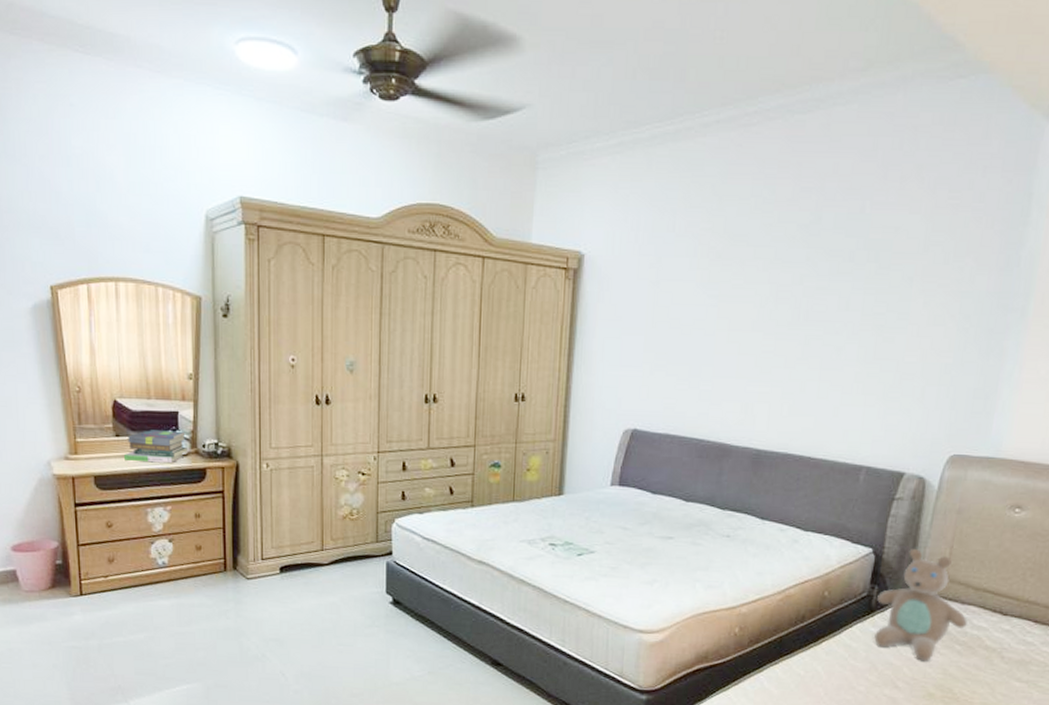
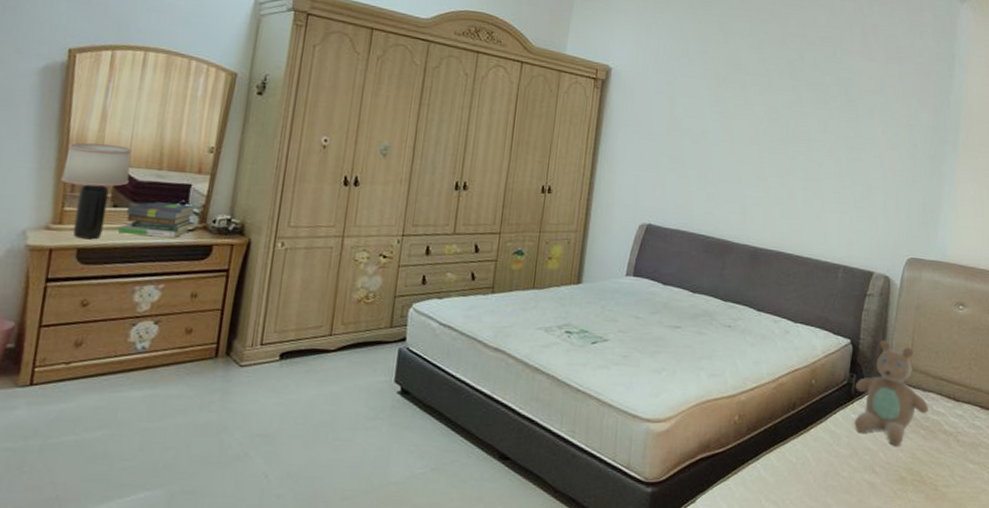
table lamp: none [68,376,126,467] -> present [60,142,132,240]

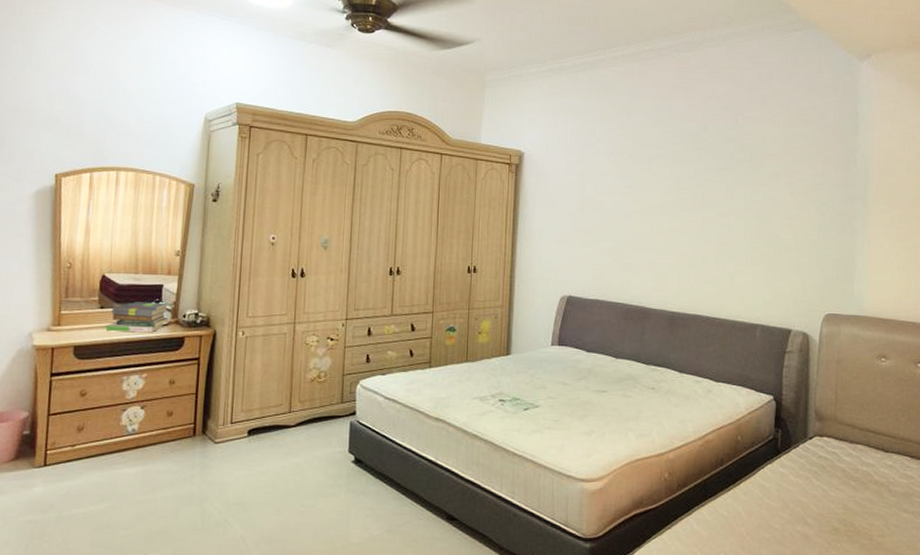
table lamp: present [60,142,132,240] -> none [56,253,113,338]
teddy bear: present [854,340,929,446] -> none [781,395,857,498]

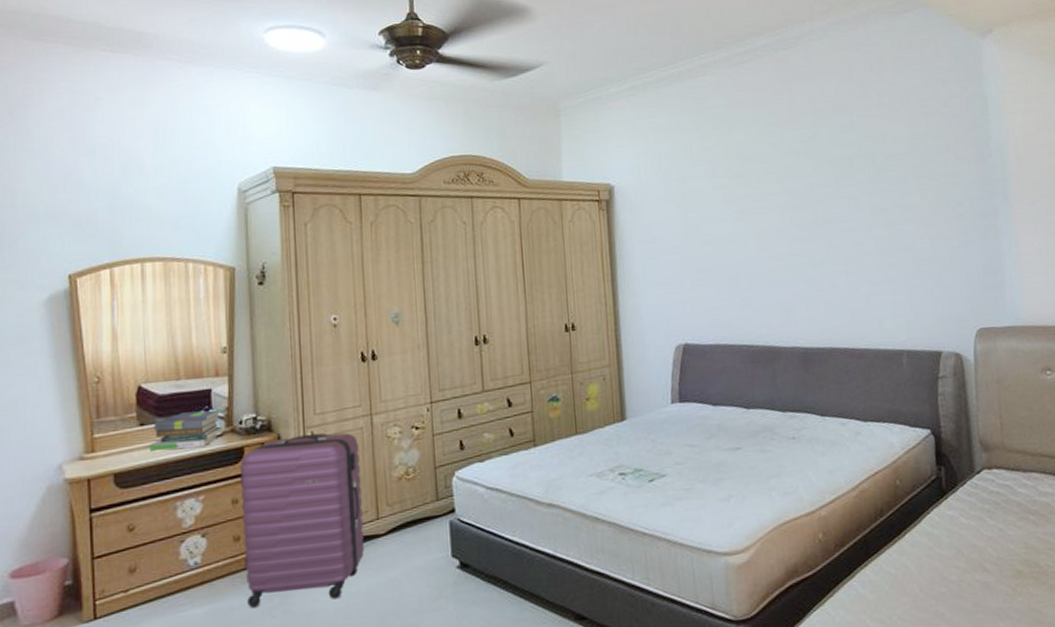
suitcase: none [172,332,281,475] -> present [239,433,364,608]

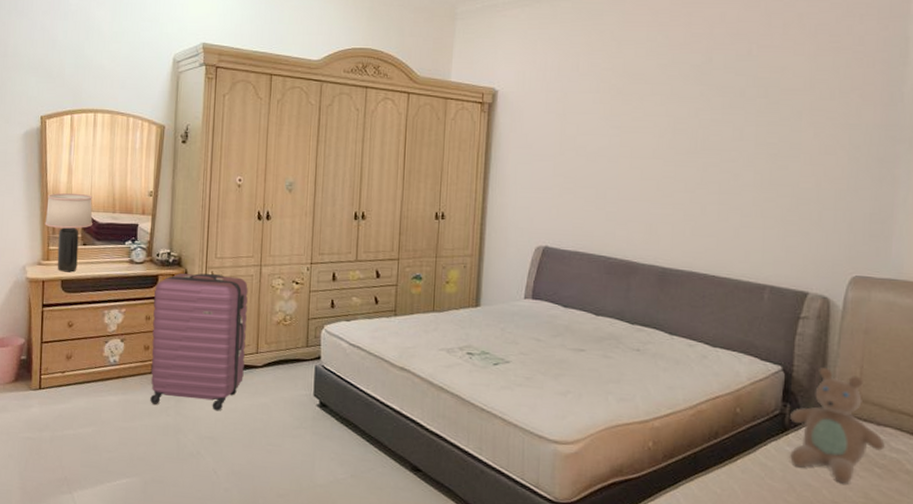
table lamp: none [84,362,152,464] -> present [44,192,93,272]
books: present [148,409,222,451] -> none [88,240,144,270]
teddy bear: none [945,424,1034,538] -> present [789,368,885,484]

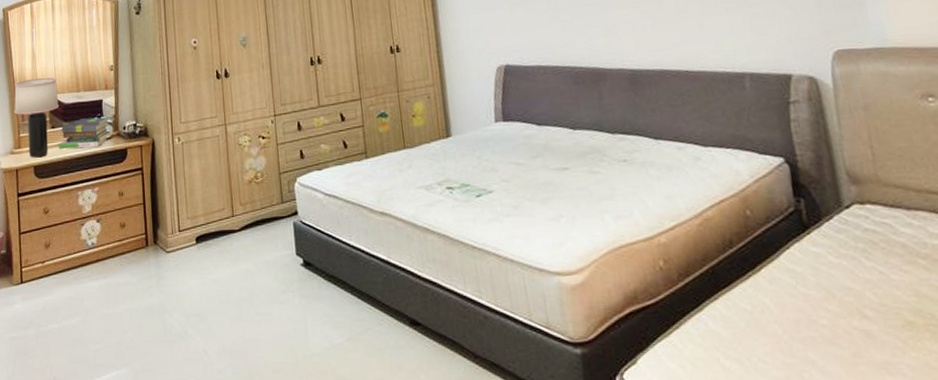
books: none [88,240,144,270] -> present [58,117,111,150]
suitcase: present [150,273,248,411] -> none [124,139,223,285]
teddy bear: present [789,368,885,484] -> none [806,153,923,283]

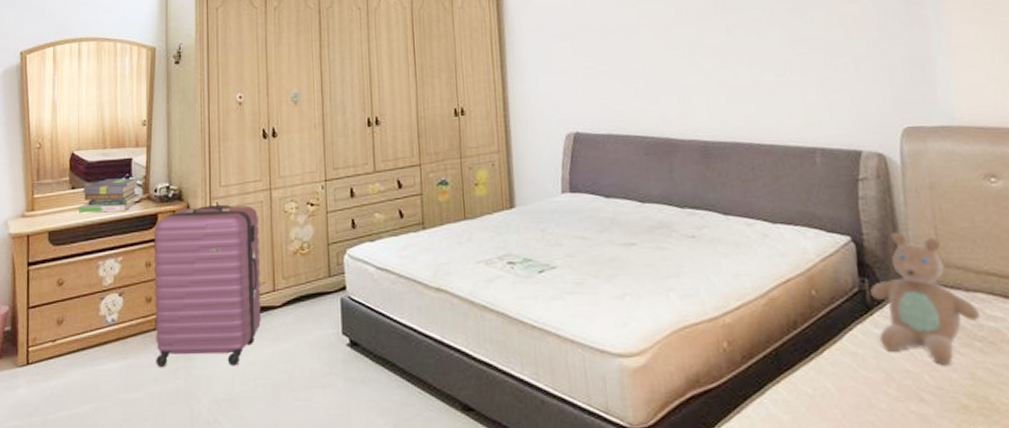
table lamp: present [14,77,60,158] -> none [28,131,82,223]
suitcase: none [124,139,223,285] -> present [153,204,261,367]
teddy bear: none [806,153,923,283] -> present [869,233,980,365]

